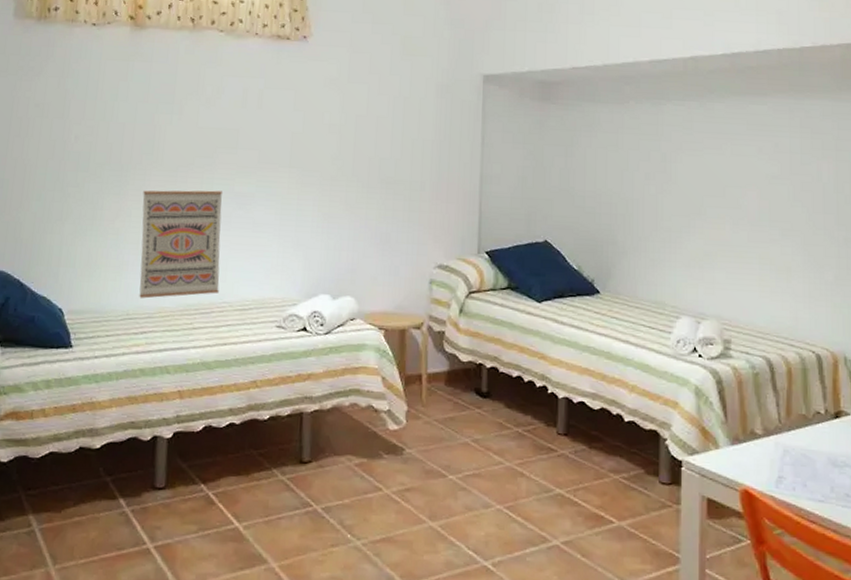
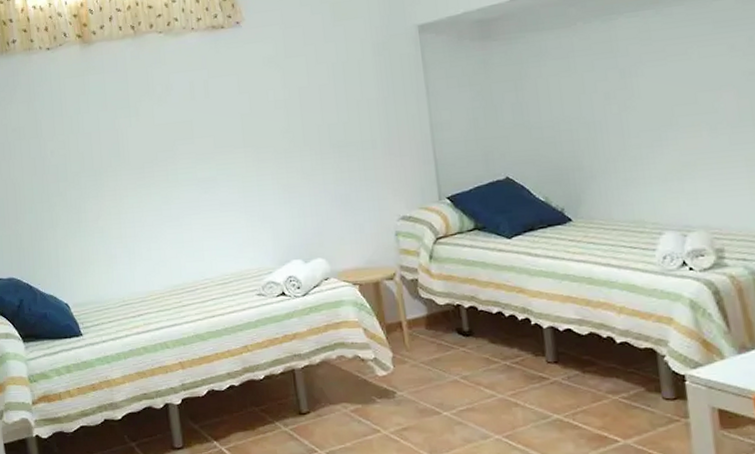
wall art: present [139,190,222,299] -> none [117,179,200,285]

